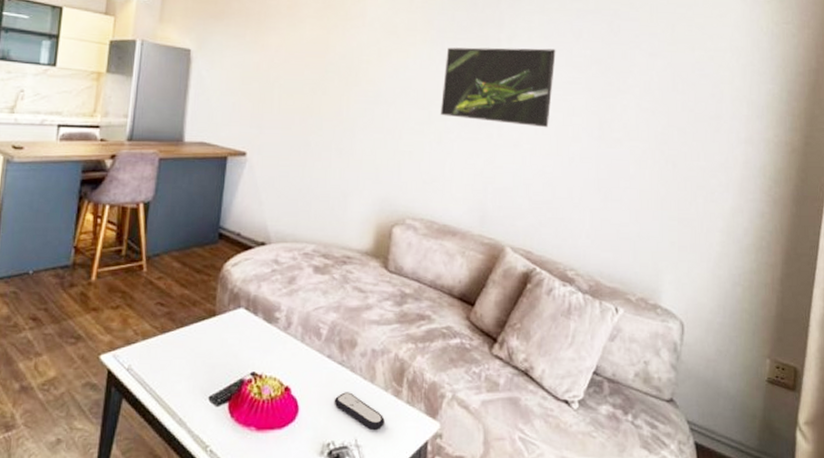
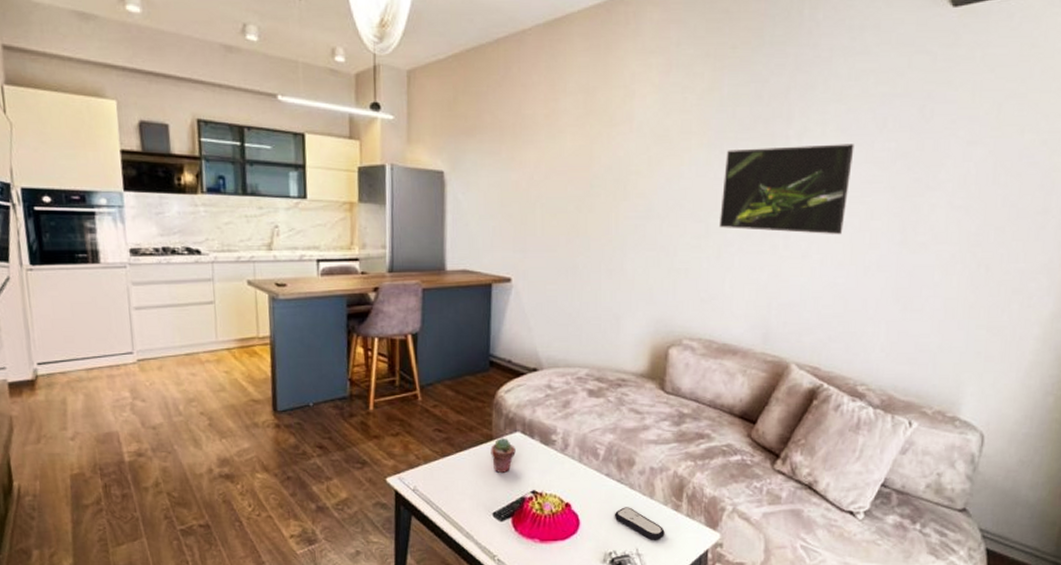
potted succulent: none [212,313,238,352] -> present [490,437,516,473]

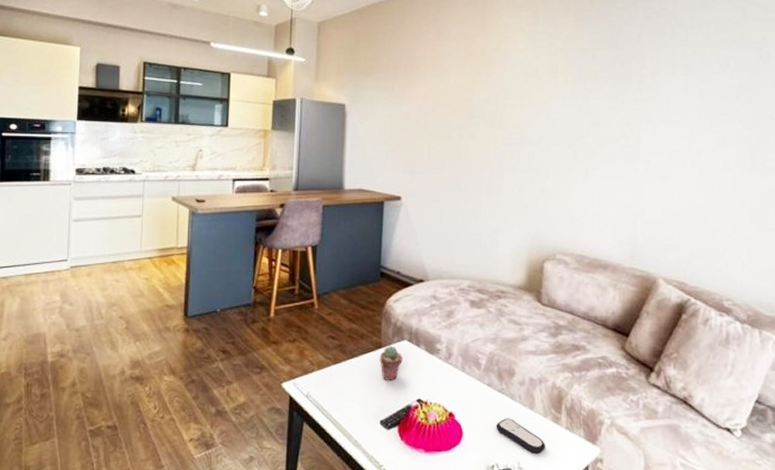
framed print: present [718,144,854,235] -> none [585,81,702,160]

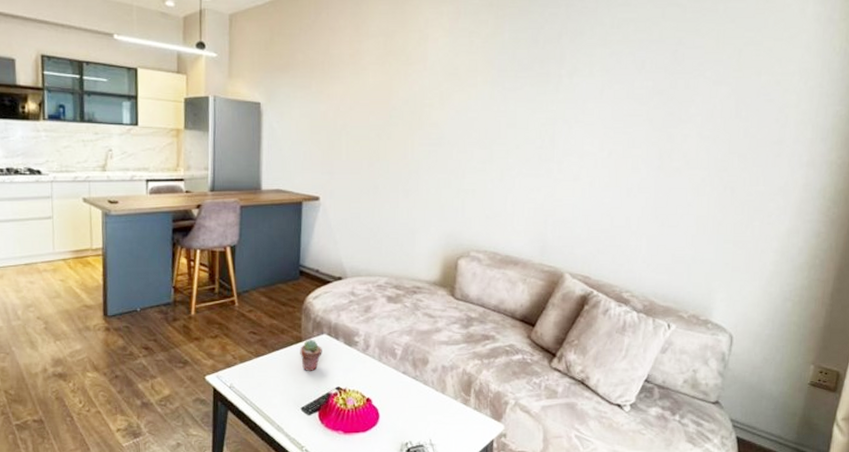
remote control: present [496,418,545,454] -> none [410,401,455,431]

